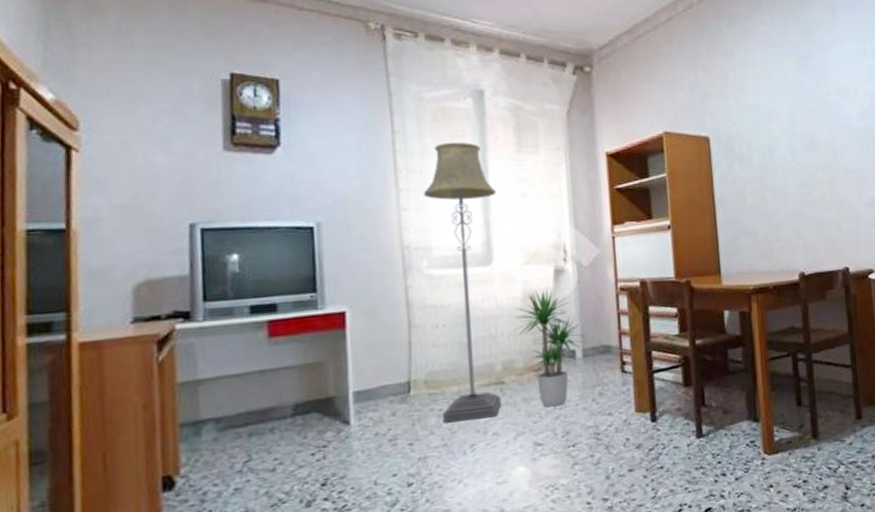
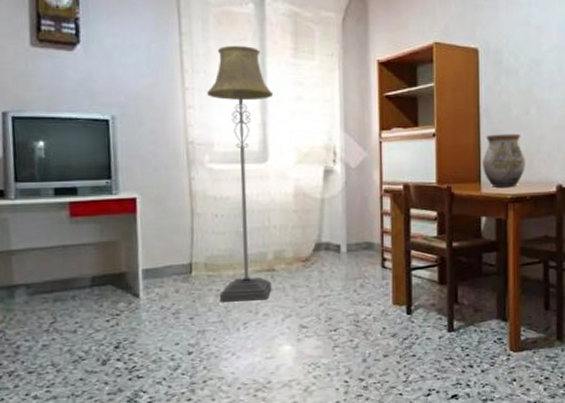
potted plant: present [513,289,588,407] -> none [285,188,353,295]
vase: none [721,221,766,279] -> present [483,133,525,187]

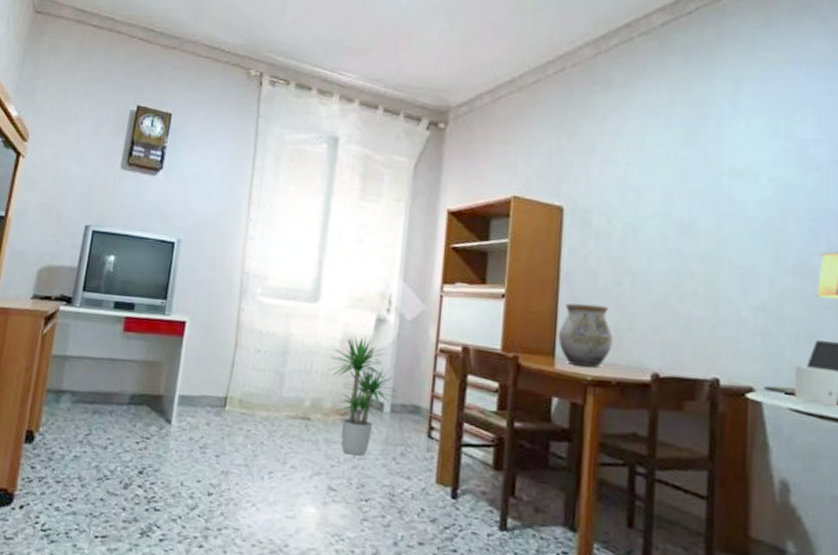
floor lamp: present [207,45,274,302] -> none [248,182,335,451]
potted plant: none [285,188,353,295] -> present [327,335,398,456]

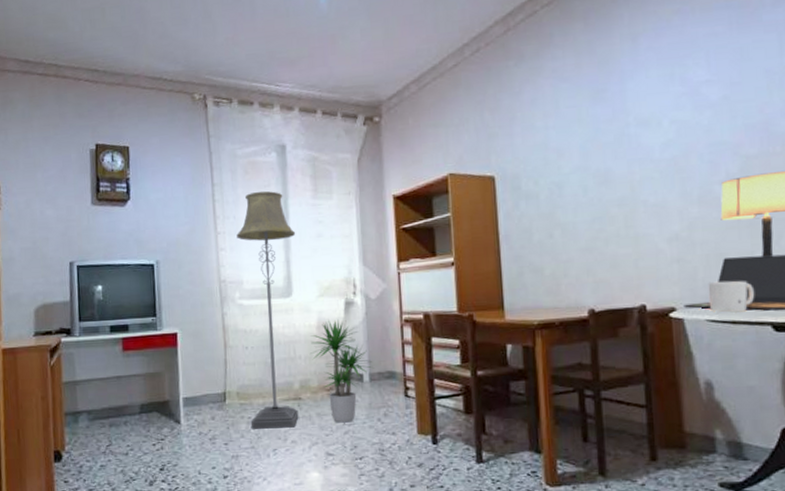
floor lamp: none [248,182,335,451] -> present [236,190,299,429]
vase: present [558,303,613,368] -> none [505,258,552,314]

